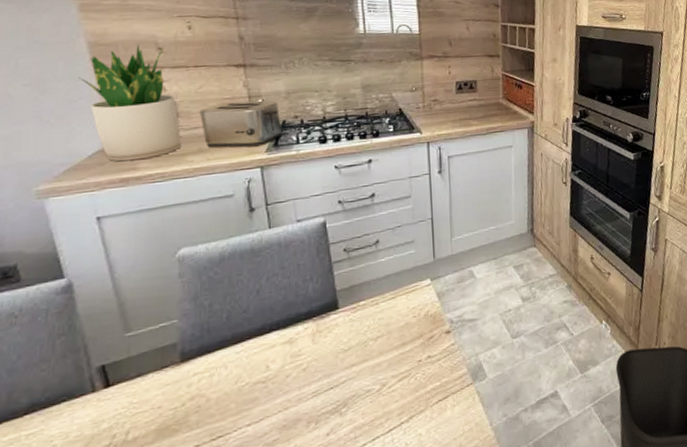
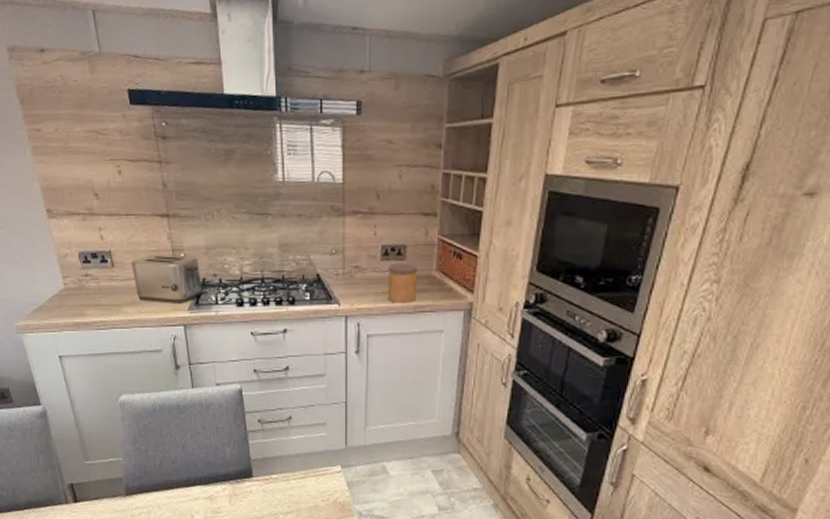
planter: present [78,44,182,162] -> none [37,189,118,307]
jar: none [463,95,488,128] -> present [388,264,418,305]

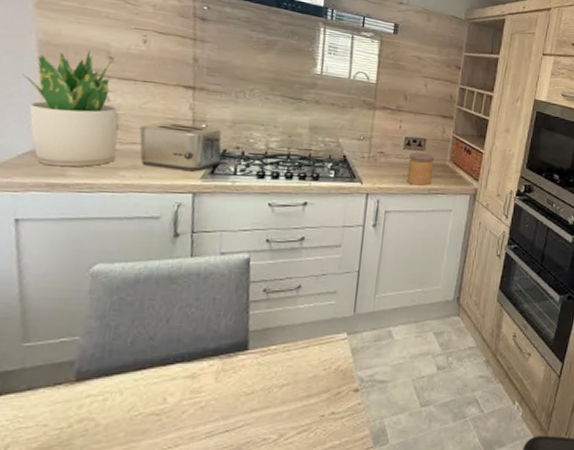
planter: none [37,189,118,307] -> present [22,50,119,167]

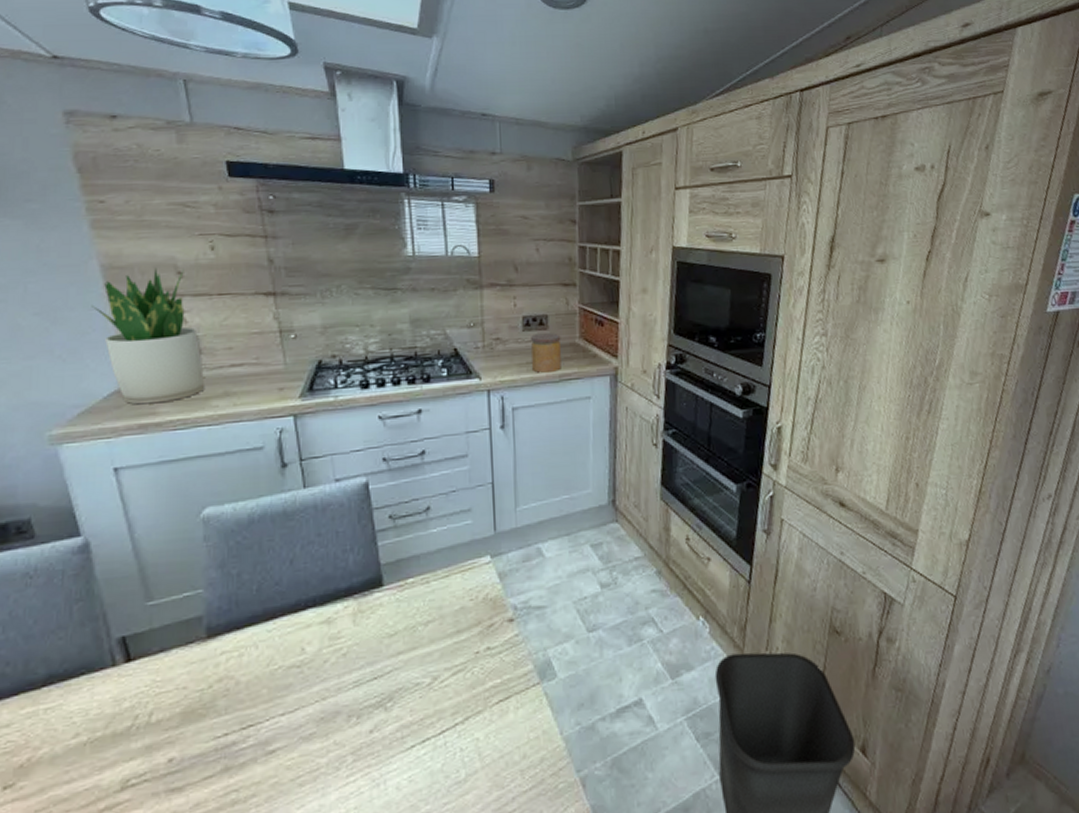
toaster: present [139,121,222,173] -> none [225,336,319,392]

